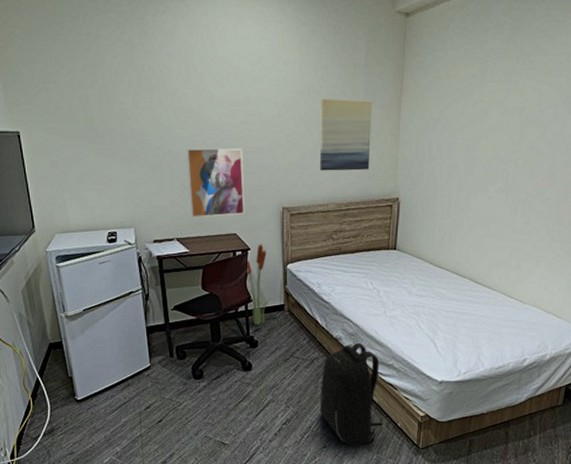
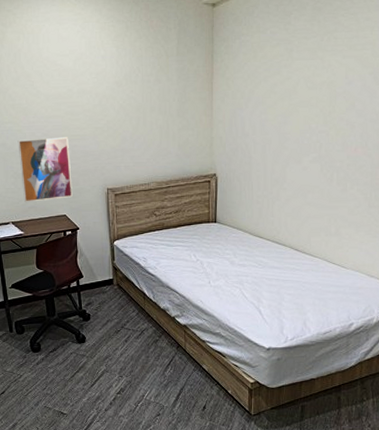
decorative plant: present [245,242,273,325] -> none [75,222,102,299]
wall art: present [319,98,372,171] -> none [138,85,187,153]
backpack: present [319,342,383,447] -> none [151,312,214,415]

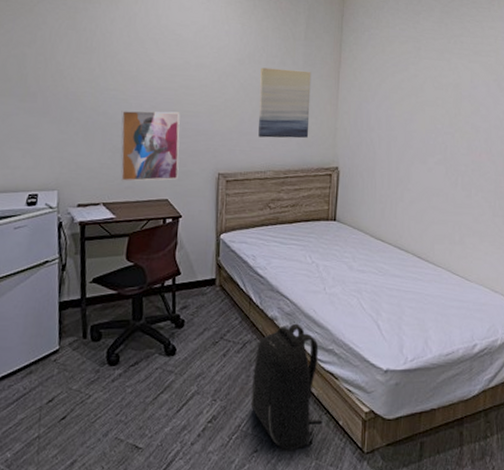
wall art: none [138,85,187,153] -> present [258,67,311,139]
backpack: none [151,312,214,415] -> present [250,323,323,452]

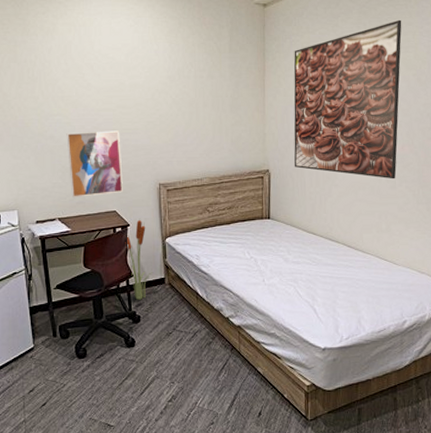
decorative plant: none [175,209,204,302] -> present [125,218,154,300]
backpack: present [250,323,323,452] -> none [204,312,270,422]
wall art: present [258,67,311,139] -> none [190,82,240,148]
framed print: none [365,22,484,188] -> present [294,19,402,179]

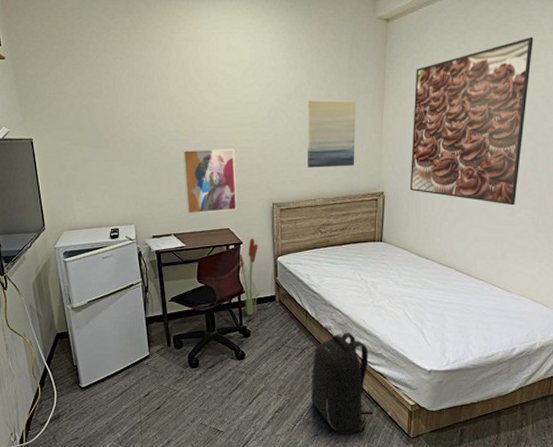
wall art: none [190,82,240,148] -> present [307,101,356,168]
backpack: none [204,312,270,422] -> present [310,332,373,436]

